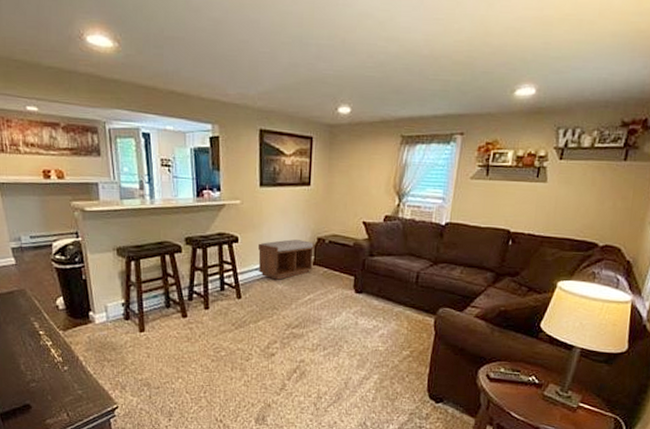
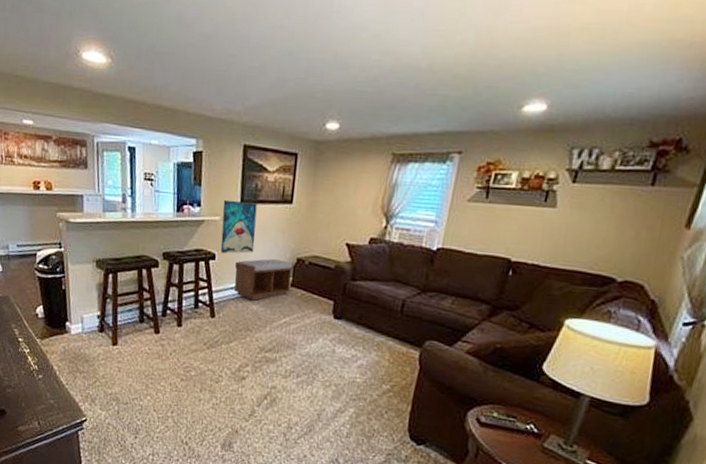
wall art: none [242,183,276,236] -> present [220,199,257,254]

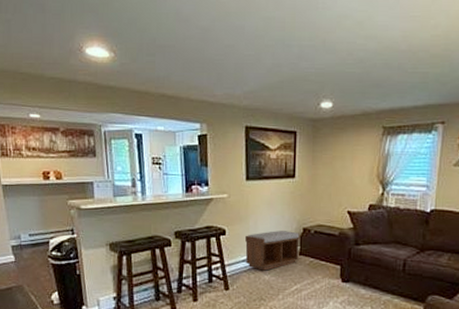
wall art: present [220,199,257,254] -> none [229,178,262,228]

